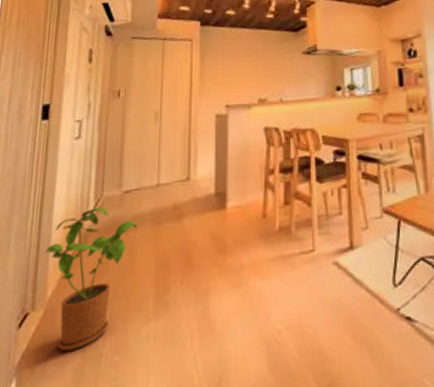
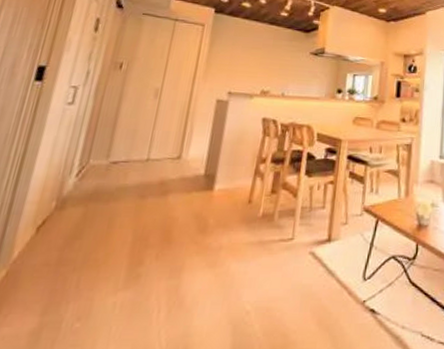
house plant: present [45,206,137,352] -> none [15,173,120,314]

